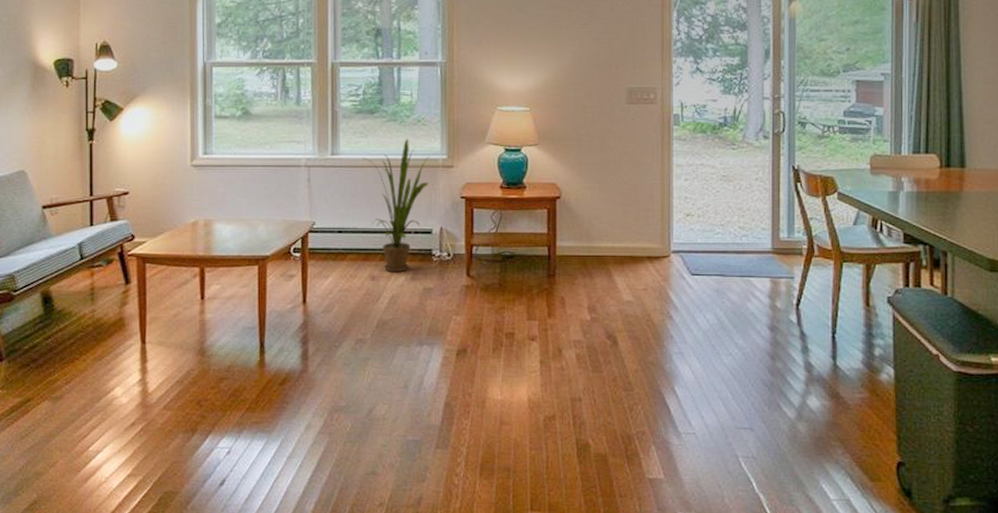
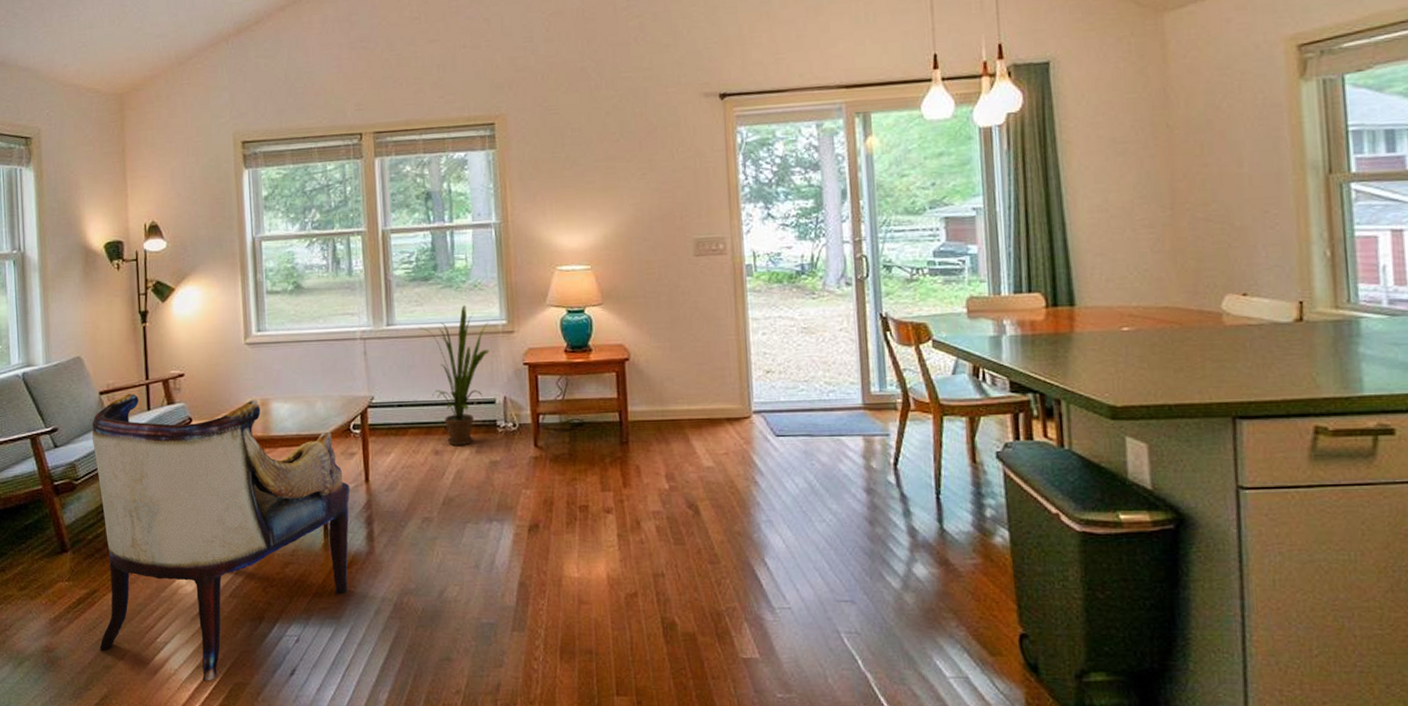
armchair: none [31,207,288,490] -> present [91,392,350,681]

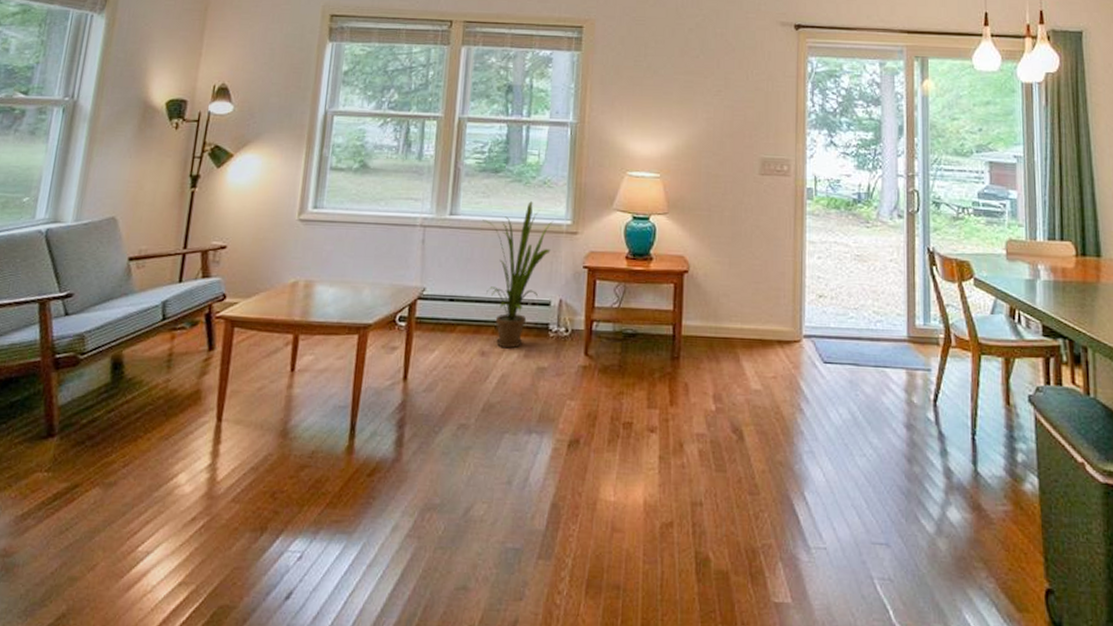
armchair: present [91,392,350,681] -> none [68,261,386,602]

